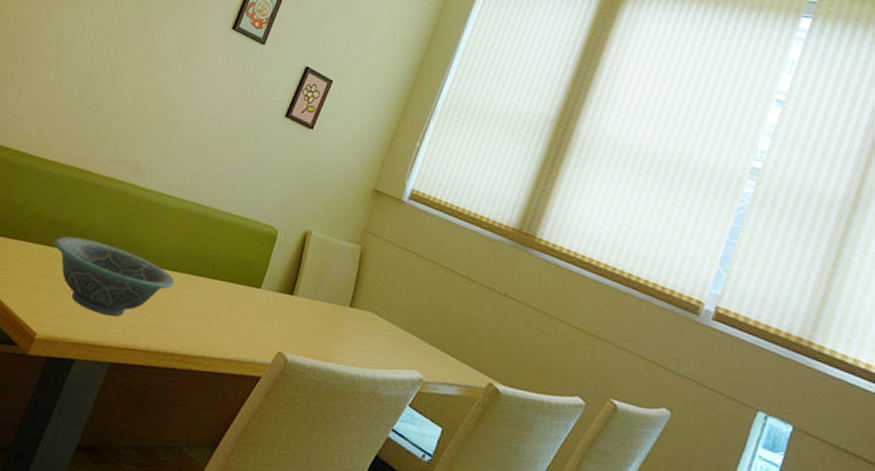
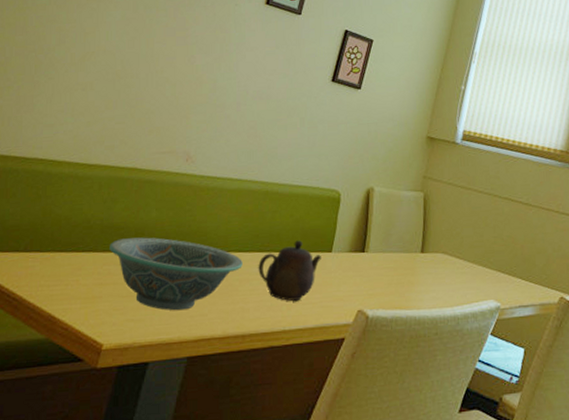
teapot: none [187,270,250,331] -> present [258,240,321,302]

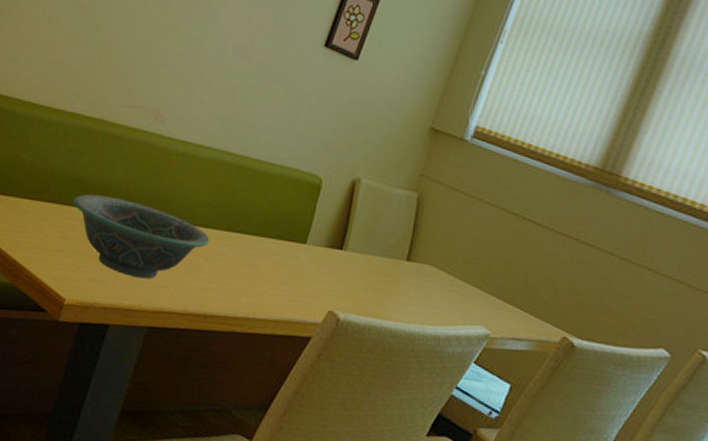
teapot: present [258,240,321,302] -> none [225,225,294,290]

